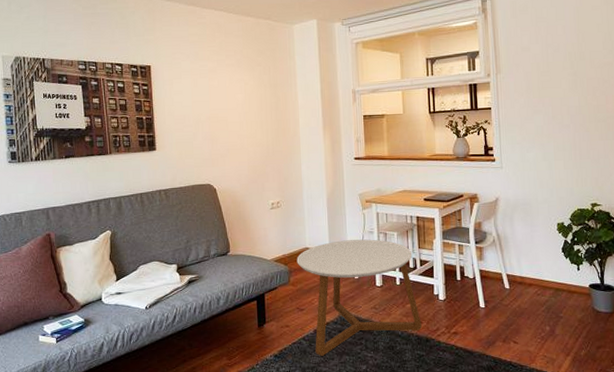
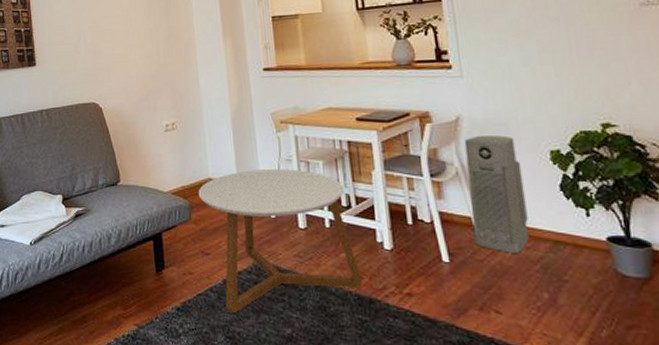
air purifier: none [500,211,540,299] -> present [464,135,529,253]

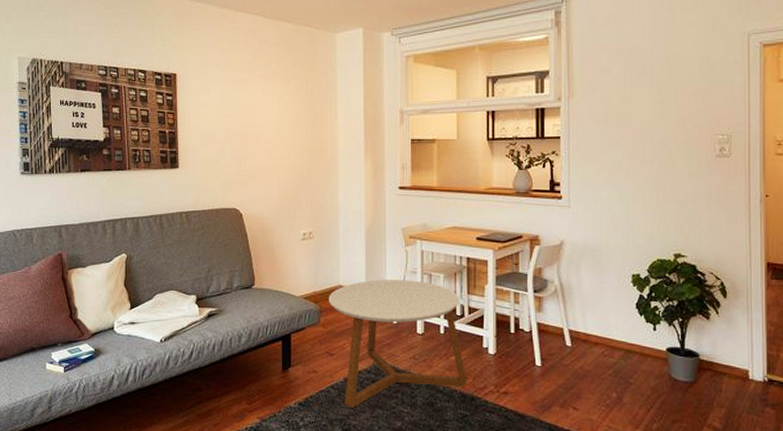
air purifier: present [464,135,529,253] -> none [563,258,608,360]

